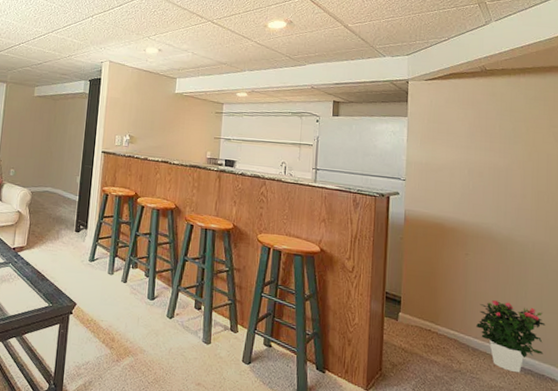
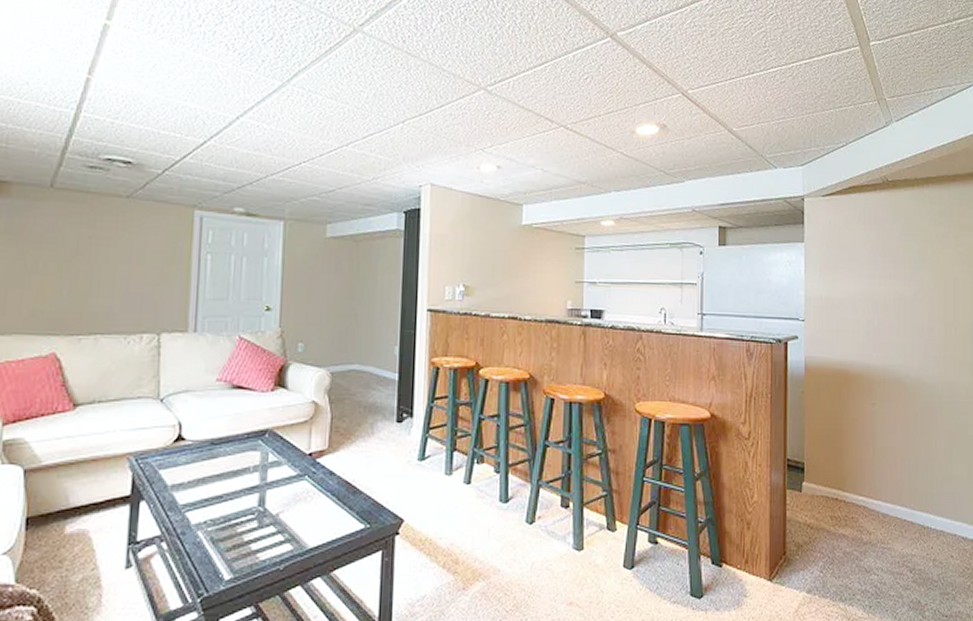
potted flower: present [476,300,546,373] -> none [886,455,957,536]

